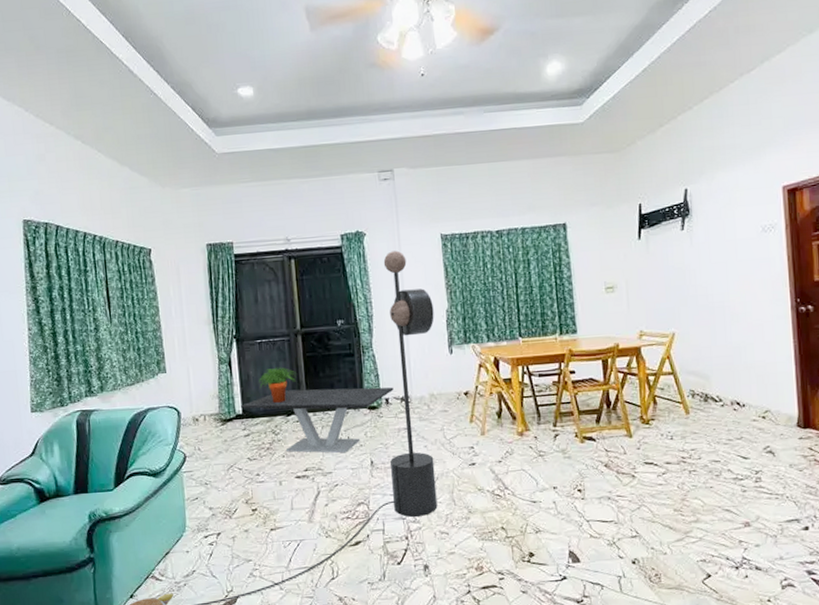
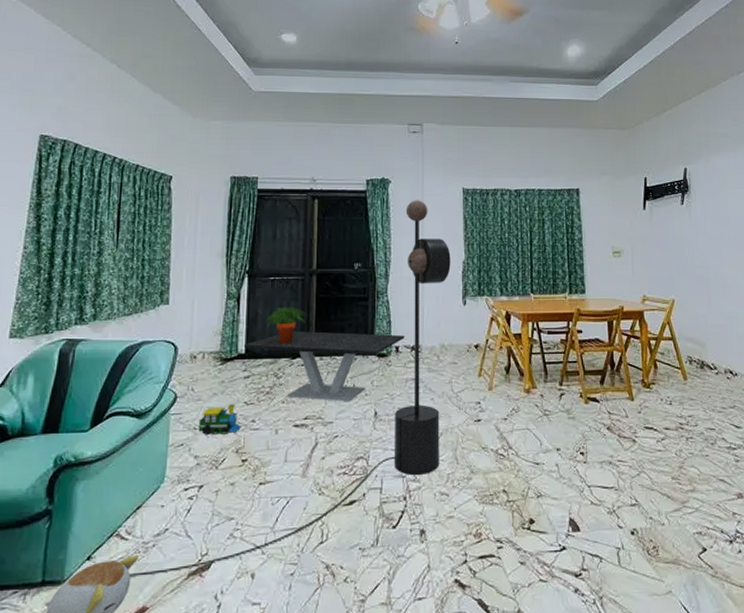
toy train: none [208,460,248,489] -> present [198,403,241,435]

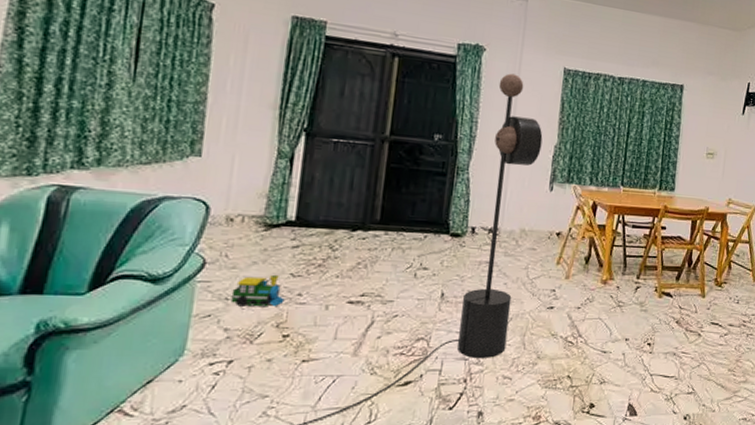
coffee table: present [244,331,405,402] -> none [295,201,483,281]
potted plant: present [267,306,307,344] -> none [324,173,374,214]

